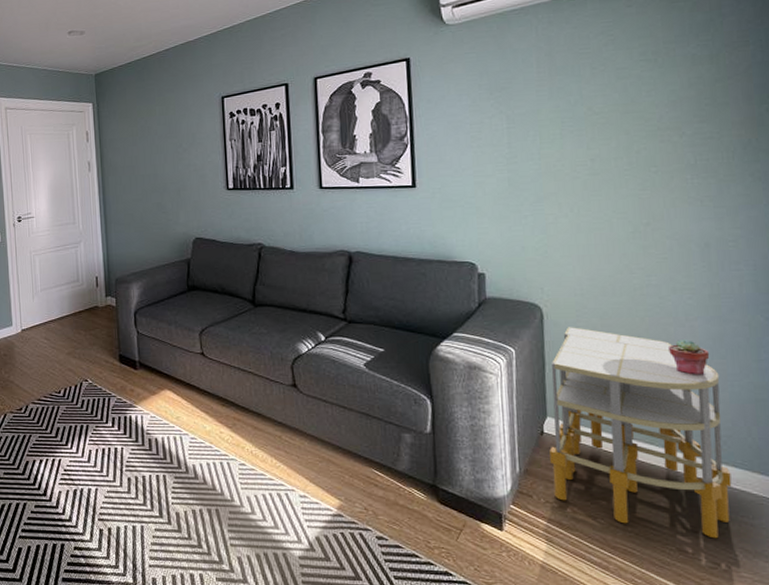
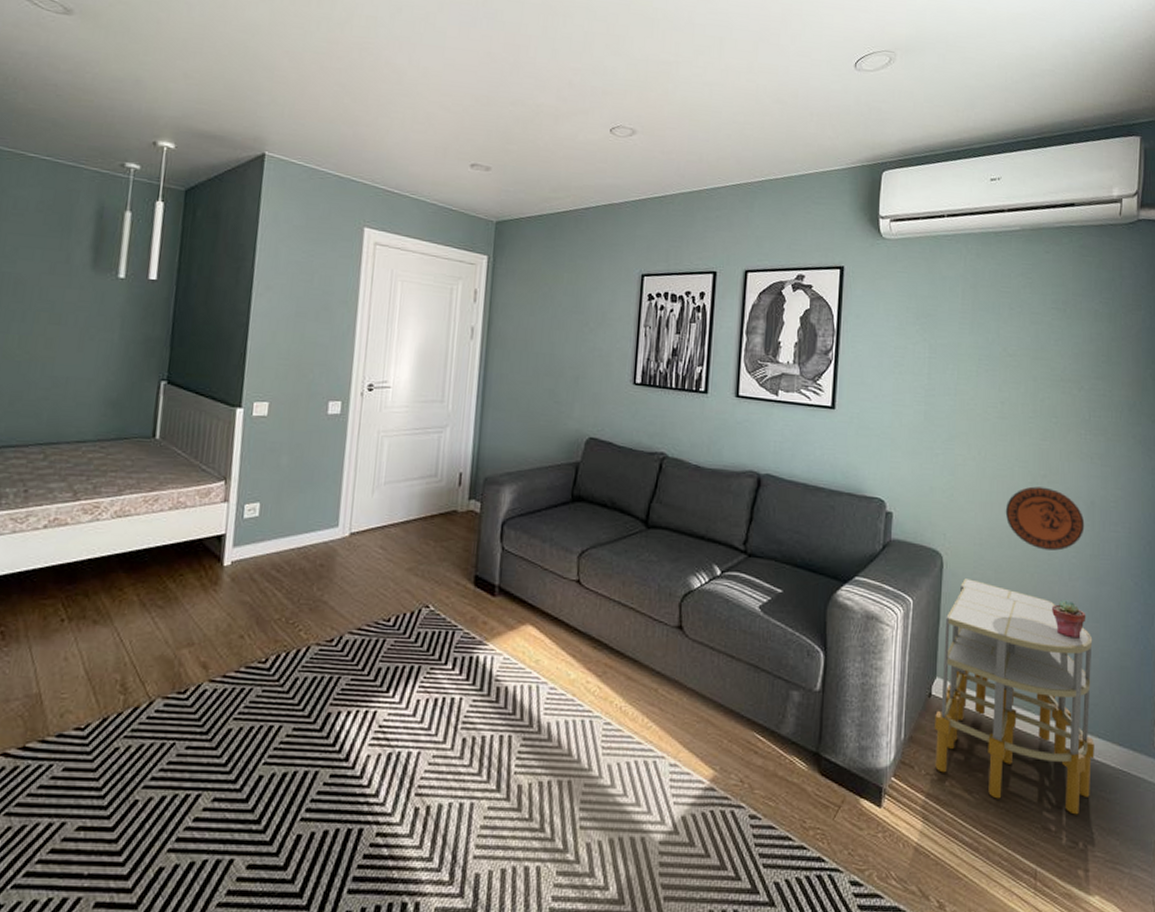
decorative plate: none [606,235,700,294] -> present [1005,486,1085,551]

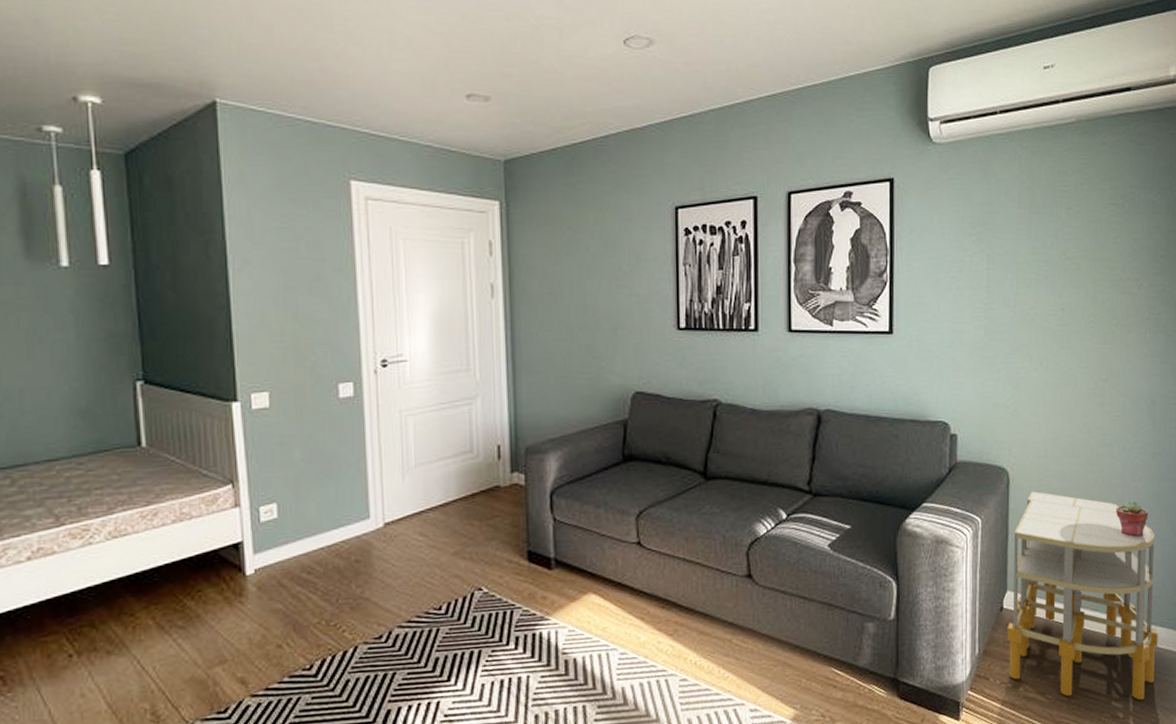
decorative plate: present [1005,486,1085,551] -> none [1068,391,1146,454]

